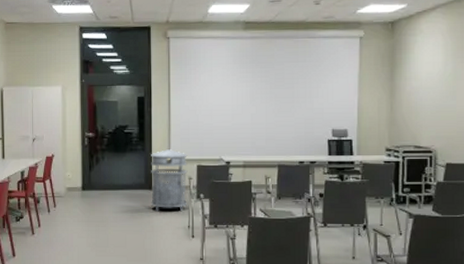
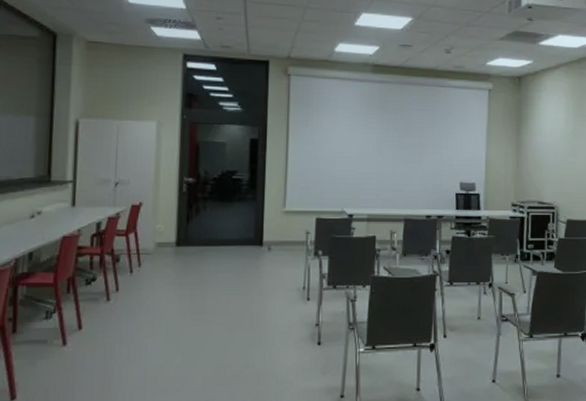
trash can: present [150,149,188,212] -> none [259,199,306,271]

